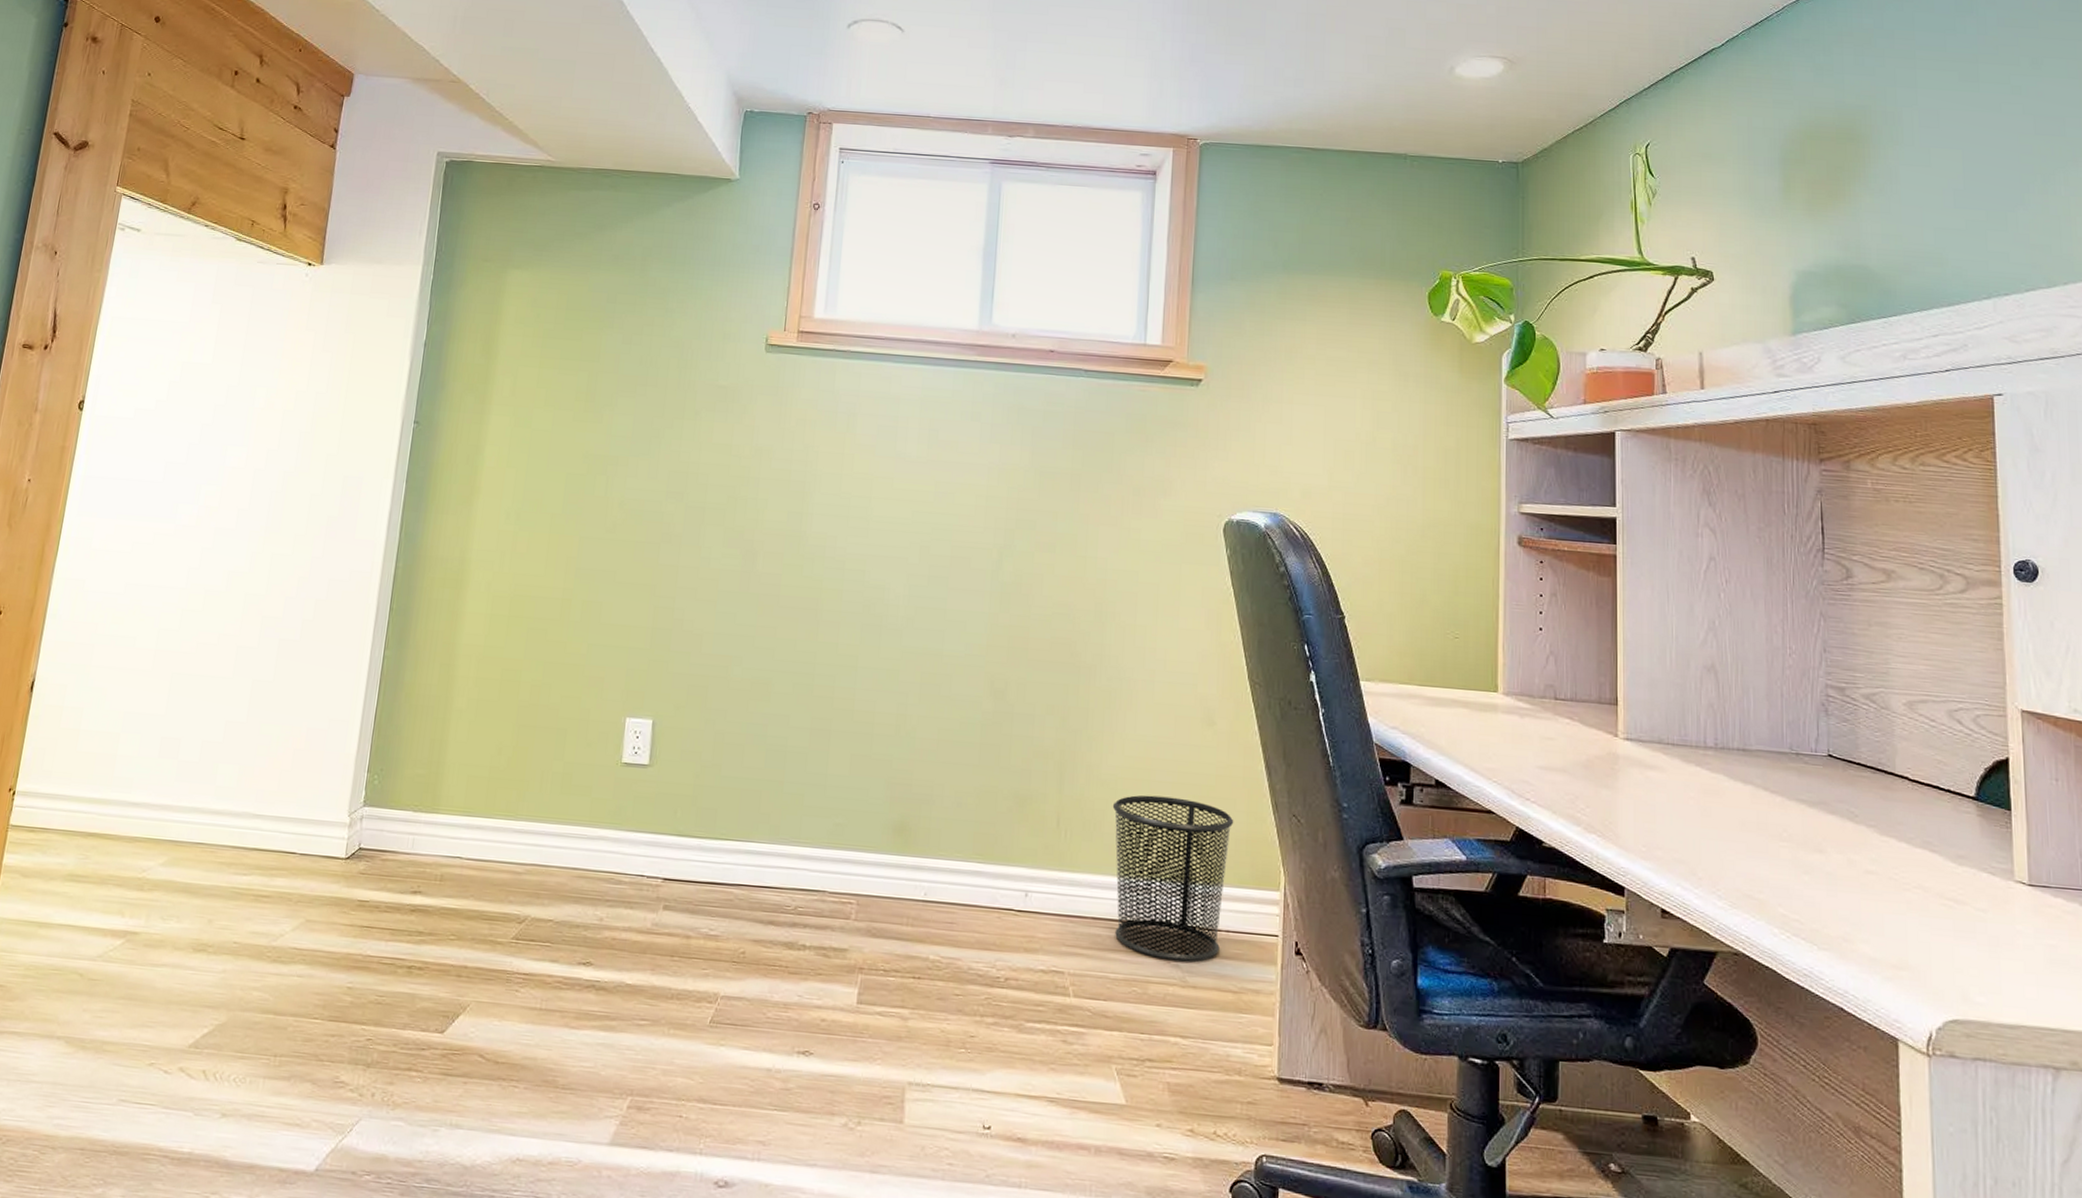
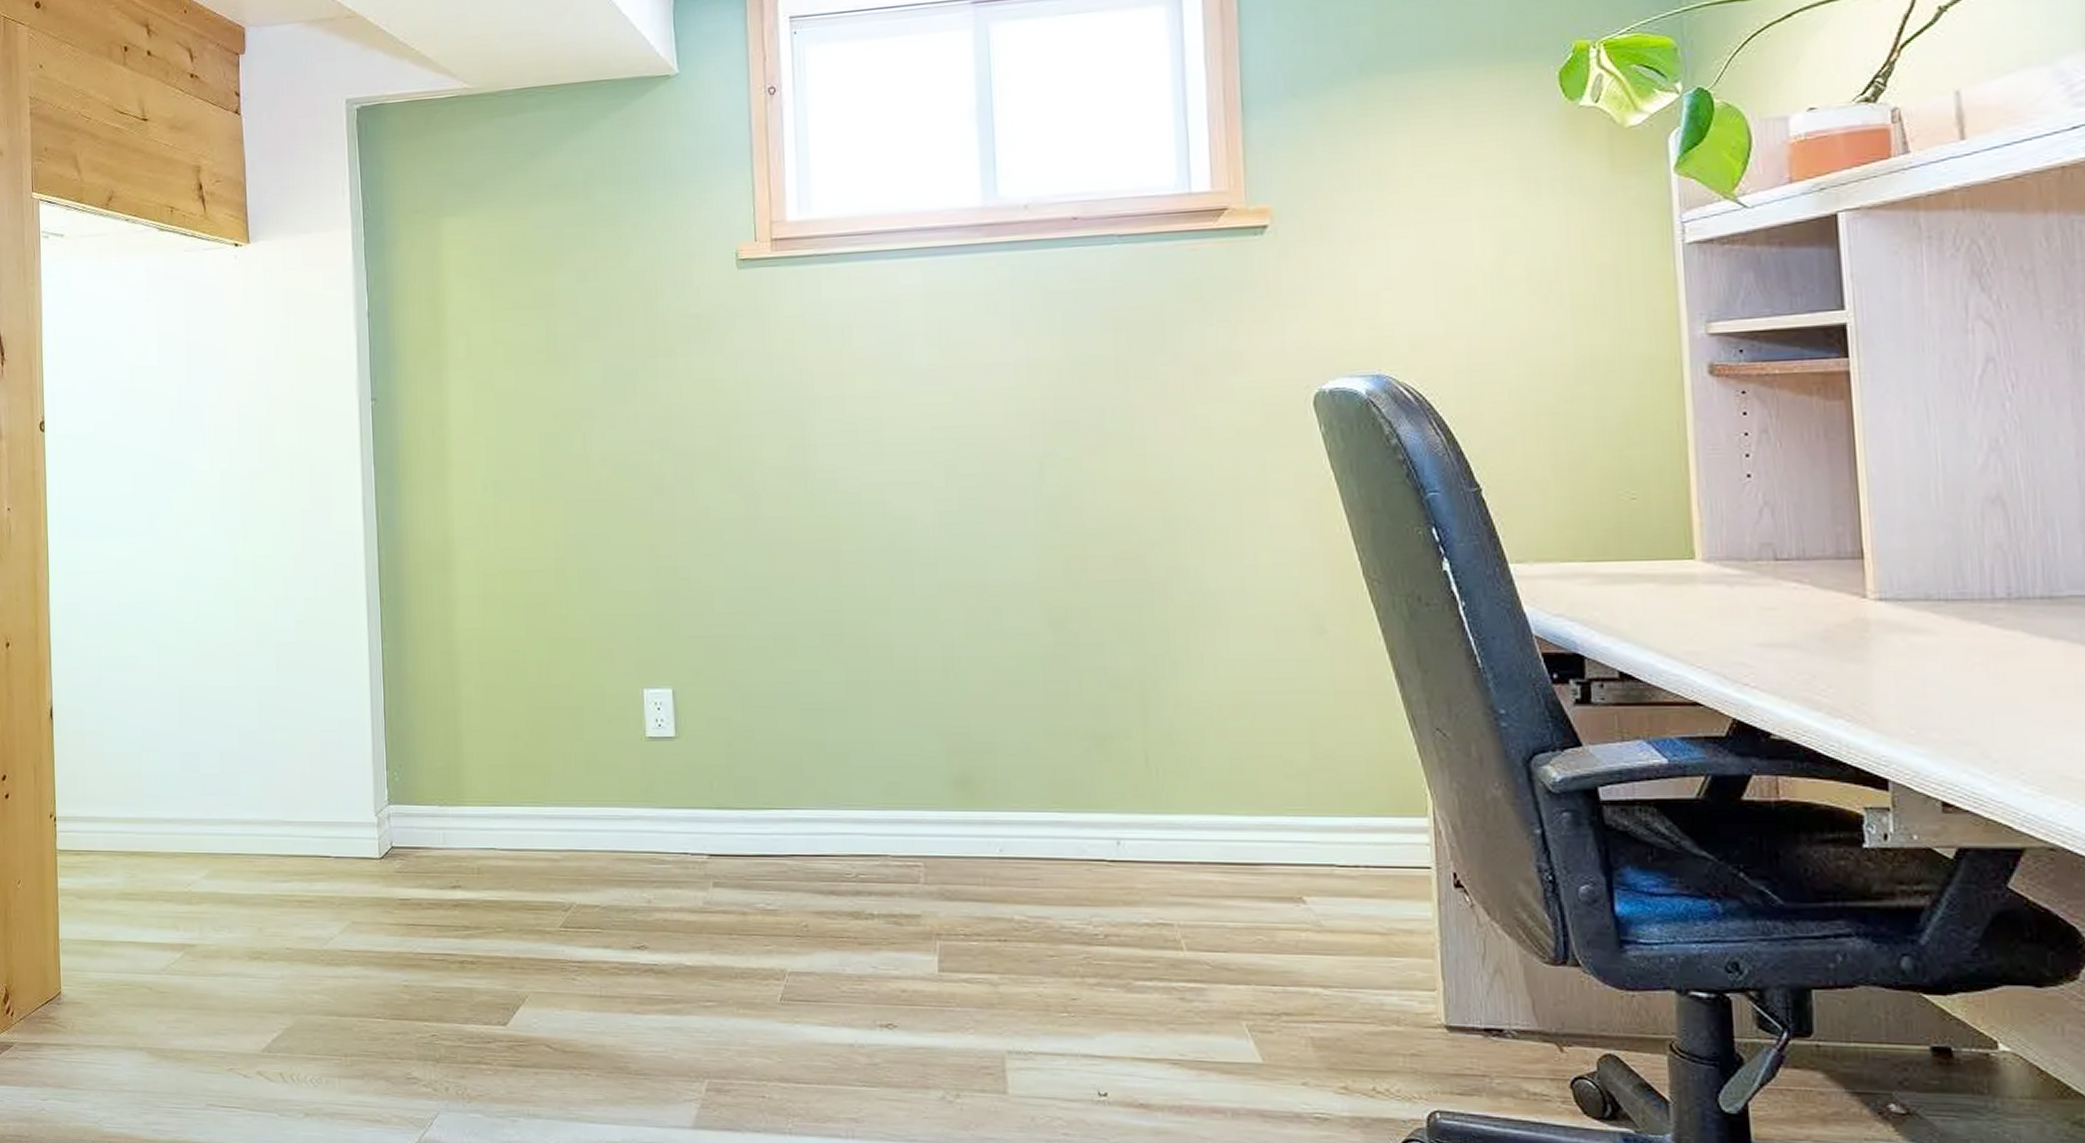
waste bin: present [1112,795,1234,962] -> none [1209,721,1362,904]

